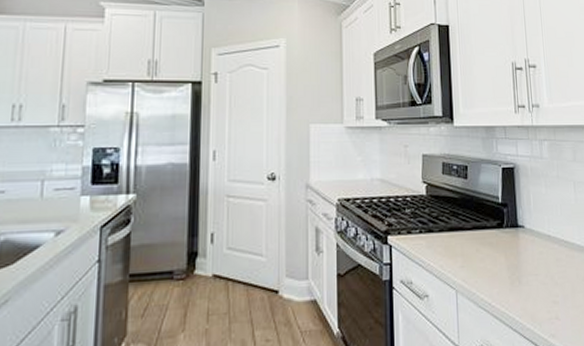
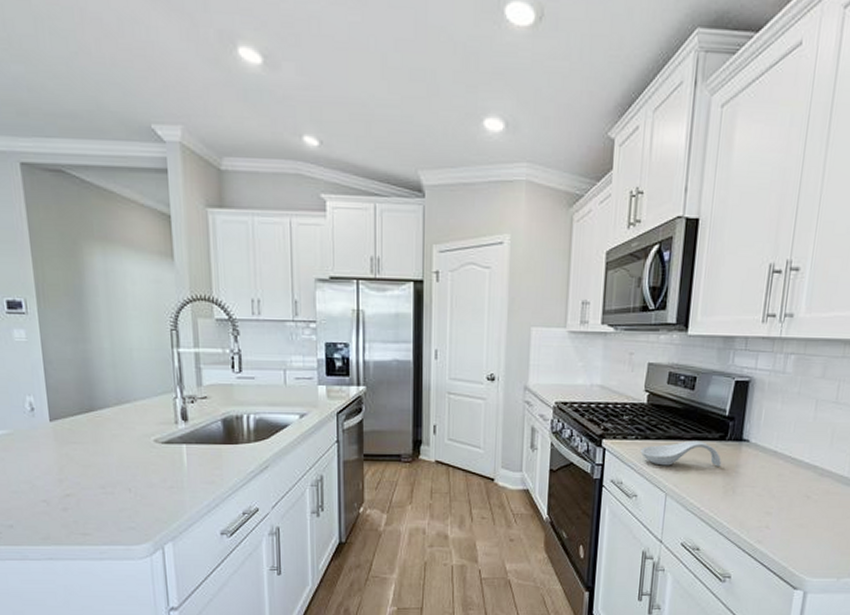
spoon rest: none [426,230,503,260] -> present [640,440,721,467]

